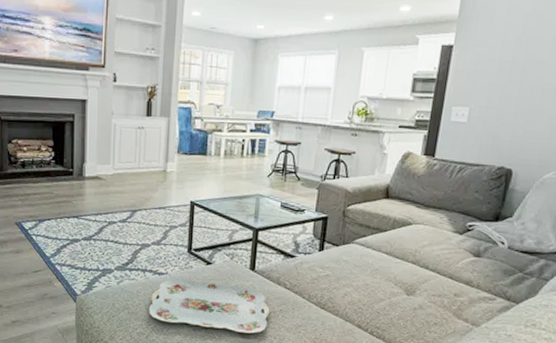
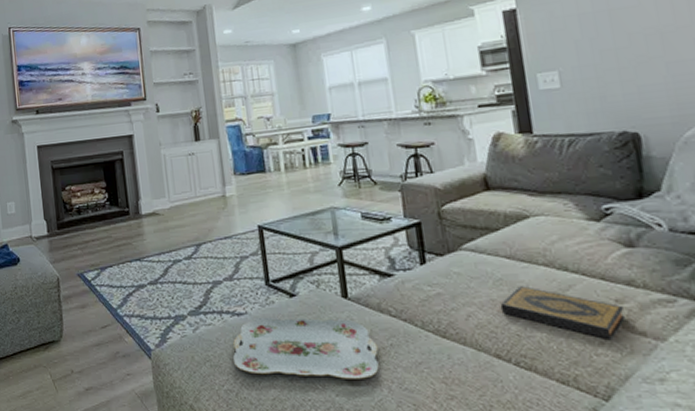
hardback book: none [370,276,459,322] -> present [500,286,625,339]

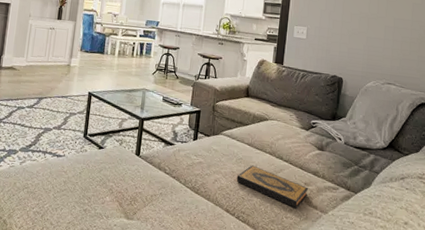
serving tray: present [232,317,379,379] -> none [45,160,152,216]

